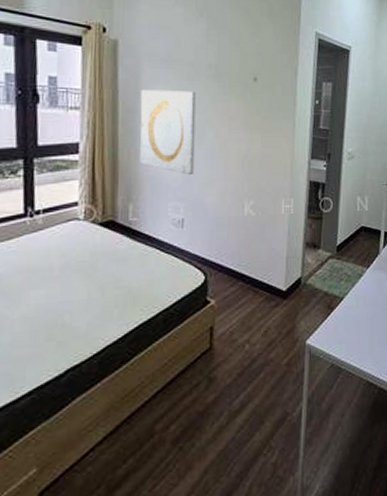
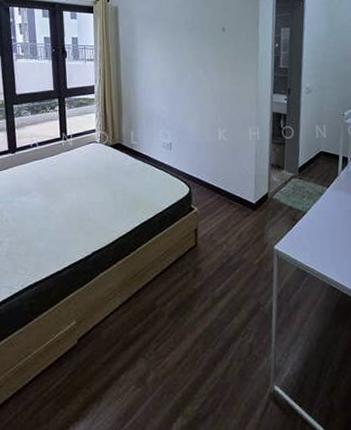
wall art: present [140,89,196,176] -> none [136,42,178,109]

